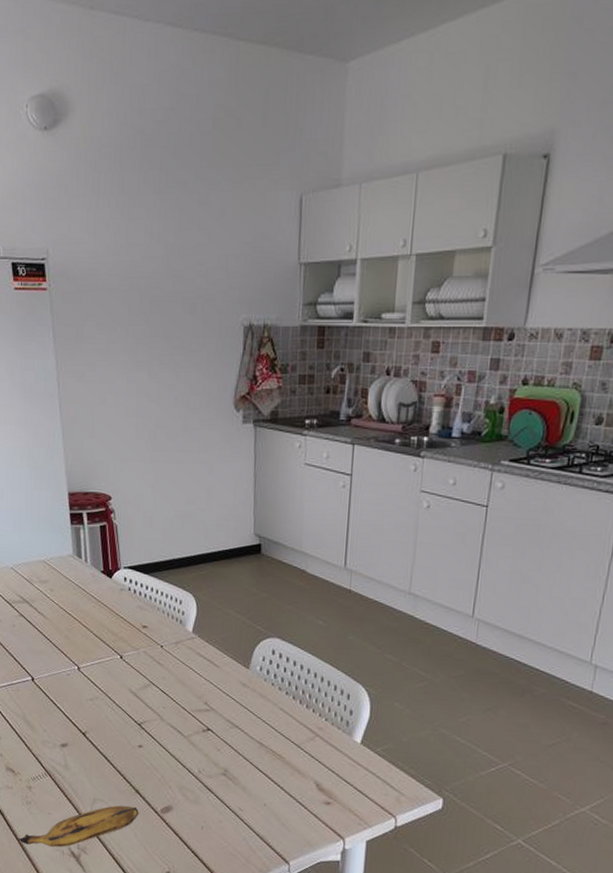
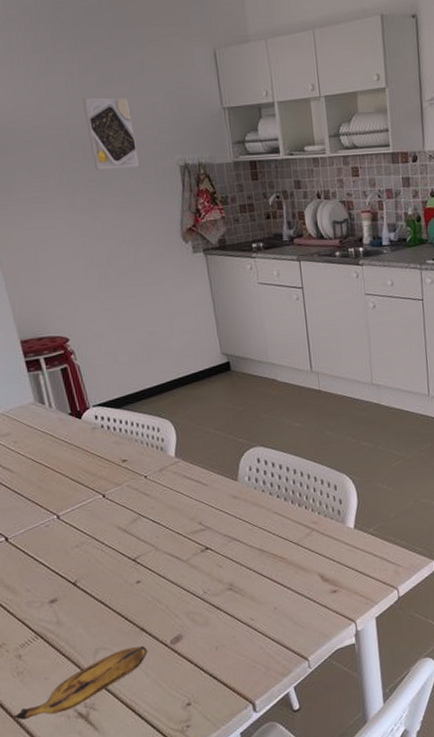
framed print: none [157,246,204,325] -> present [82,97,140,170]

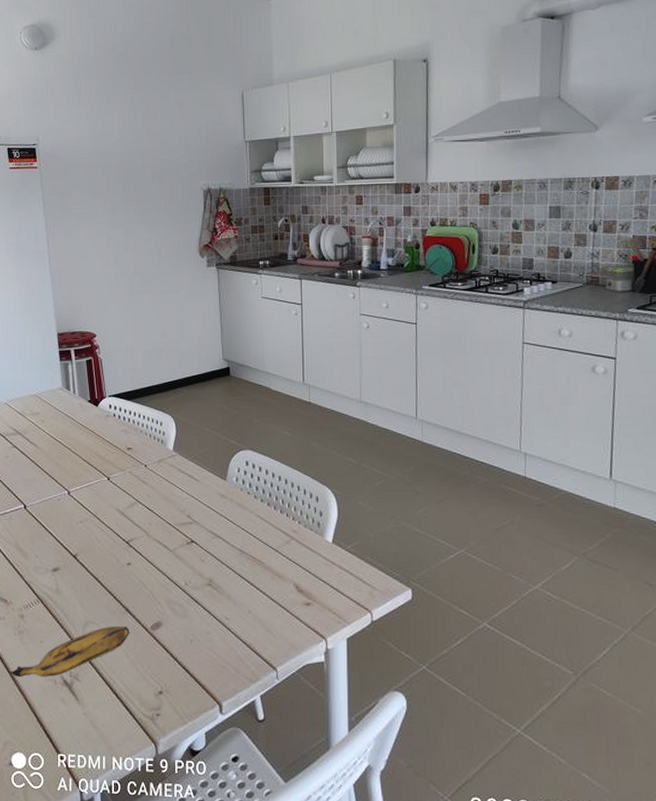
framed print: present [82,97,140,170] -> none [130,131,170,192]

